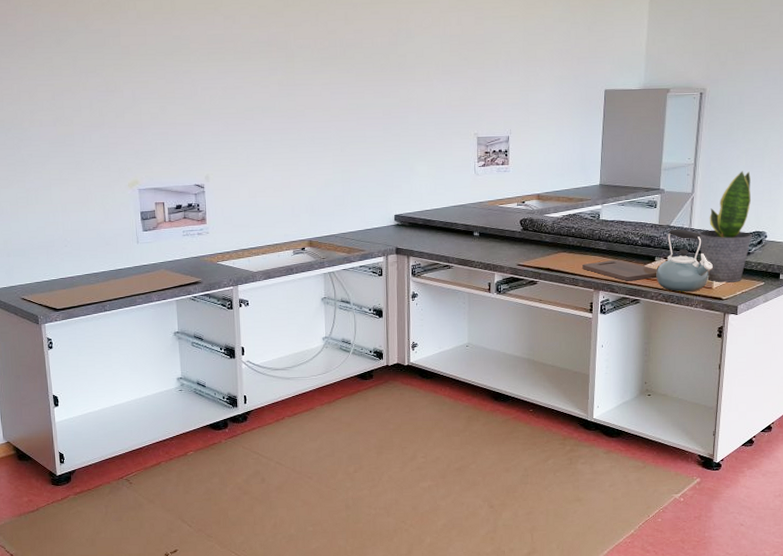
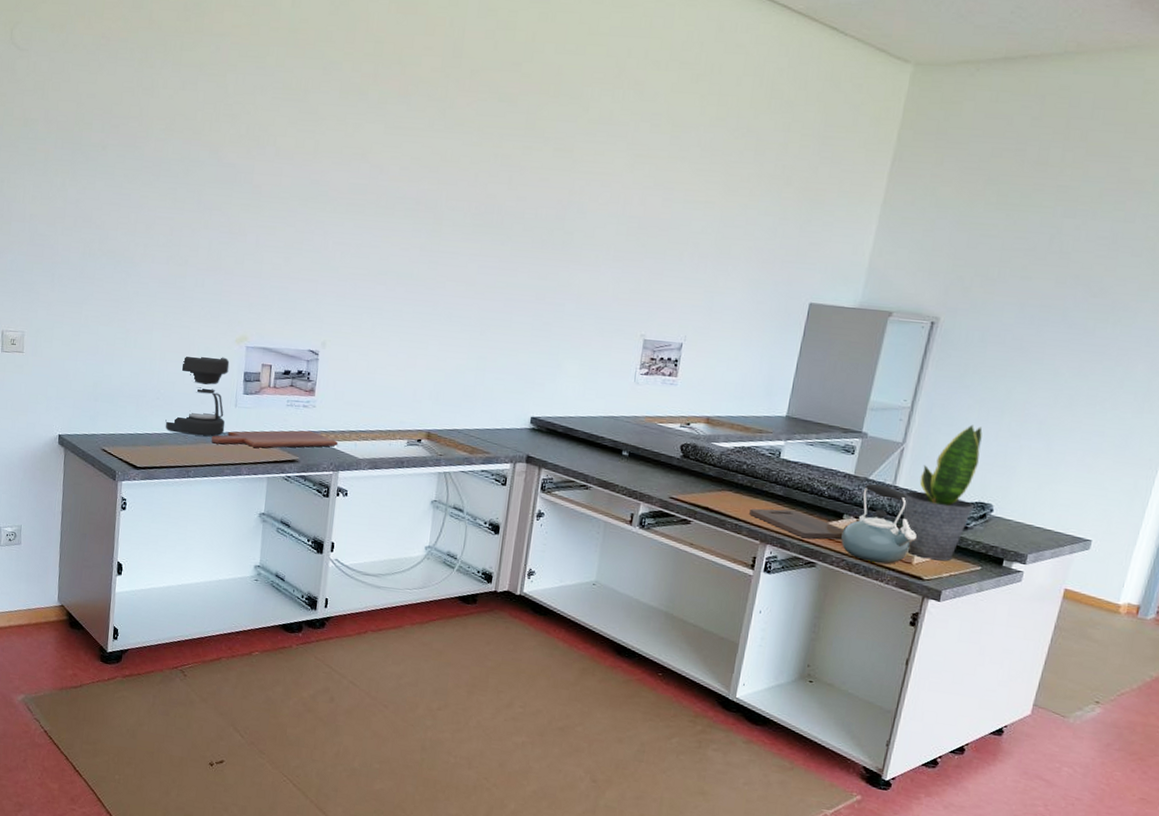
coffee maker: none [76,201,131,274] -> present [165,357,230,437]
cutting board: none [120,254,233,278] -> present [211,430,338,448]

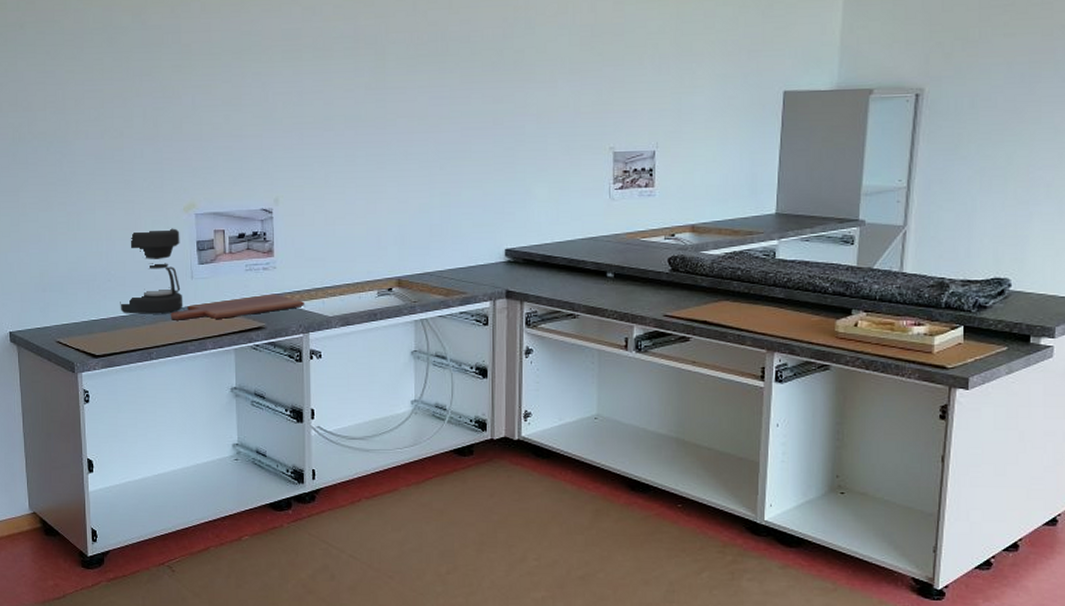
cutting board: present [749,508,844,539] -> none [751,311,854,341]
kettle: present [841,483,917,564] -> none [853,273,933,357]
potted plant: present [903,424,983,561] -> none [913,197,991,346]

